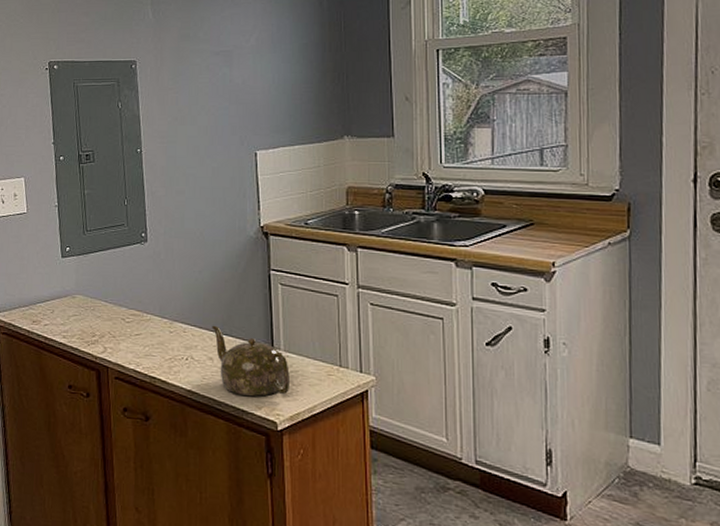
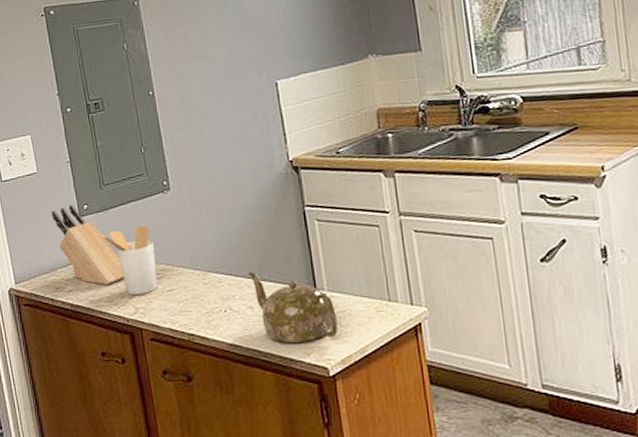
knife block: none [35,246,97,324] -> present [51,205,125,286]
utensil holder: none [78,271,128,335] -> present [100,225,157,295]

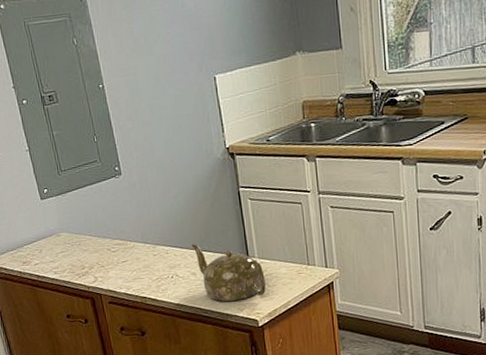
knife block: present [51,205,125,286] -> none [14,189,84,259]
utensil holder: present [100,225,157,295] -> none [60,206,113,266]

